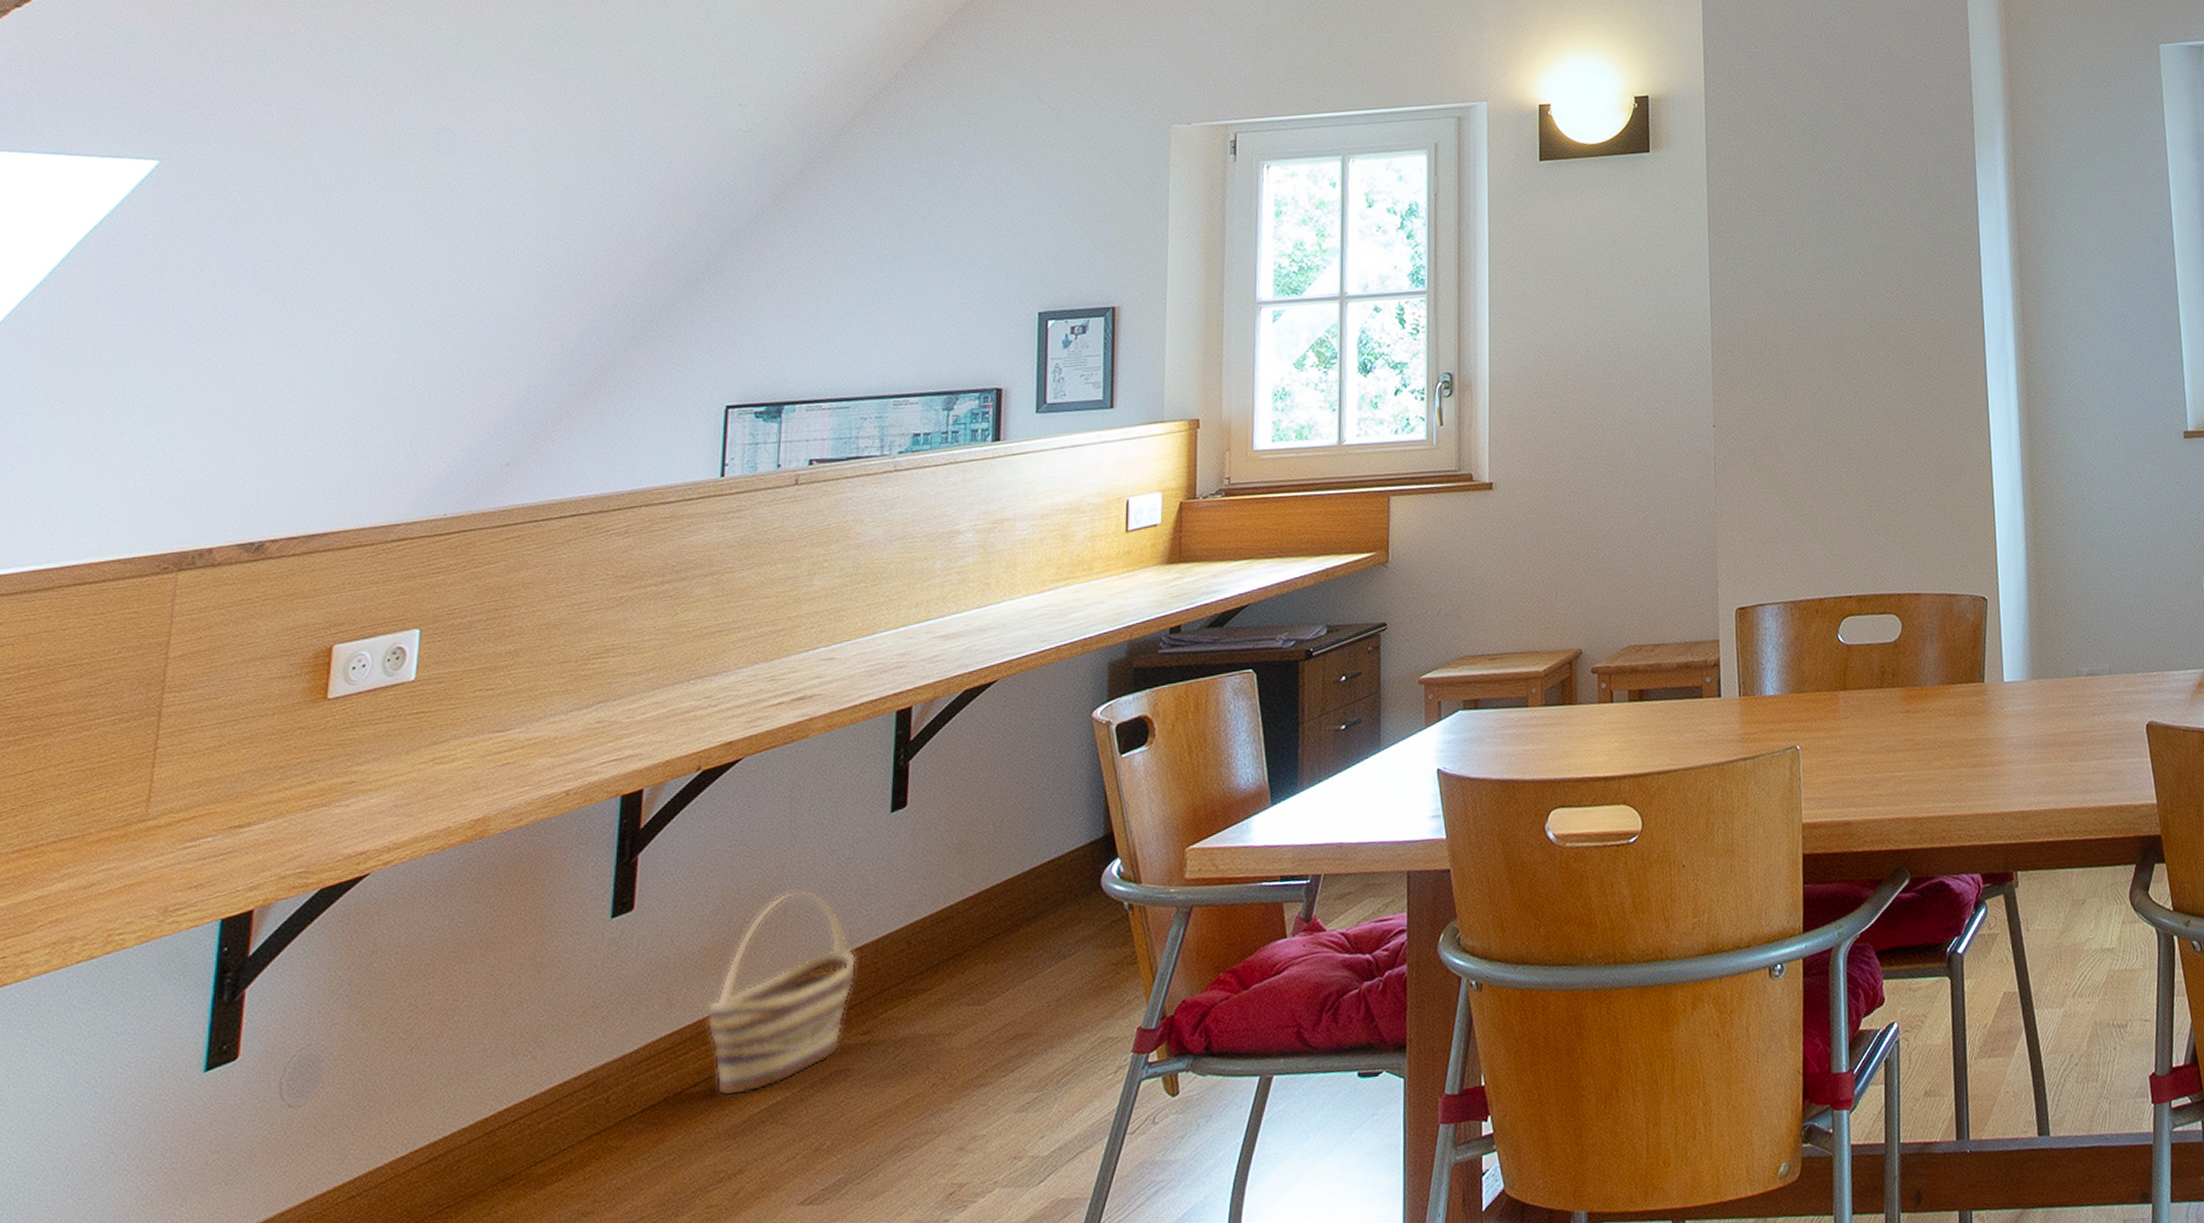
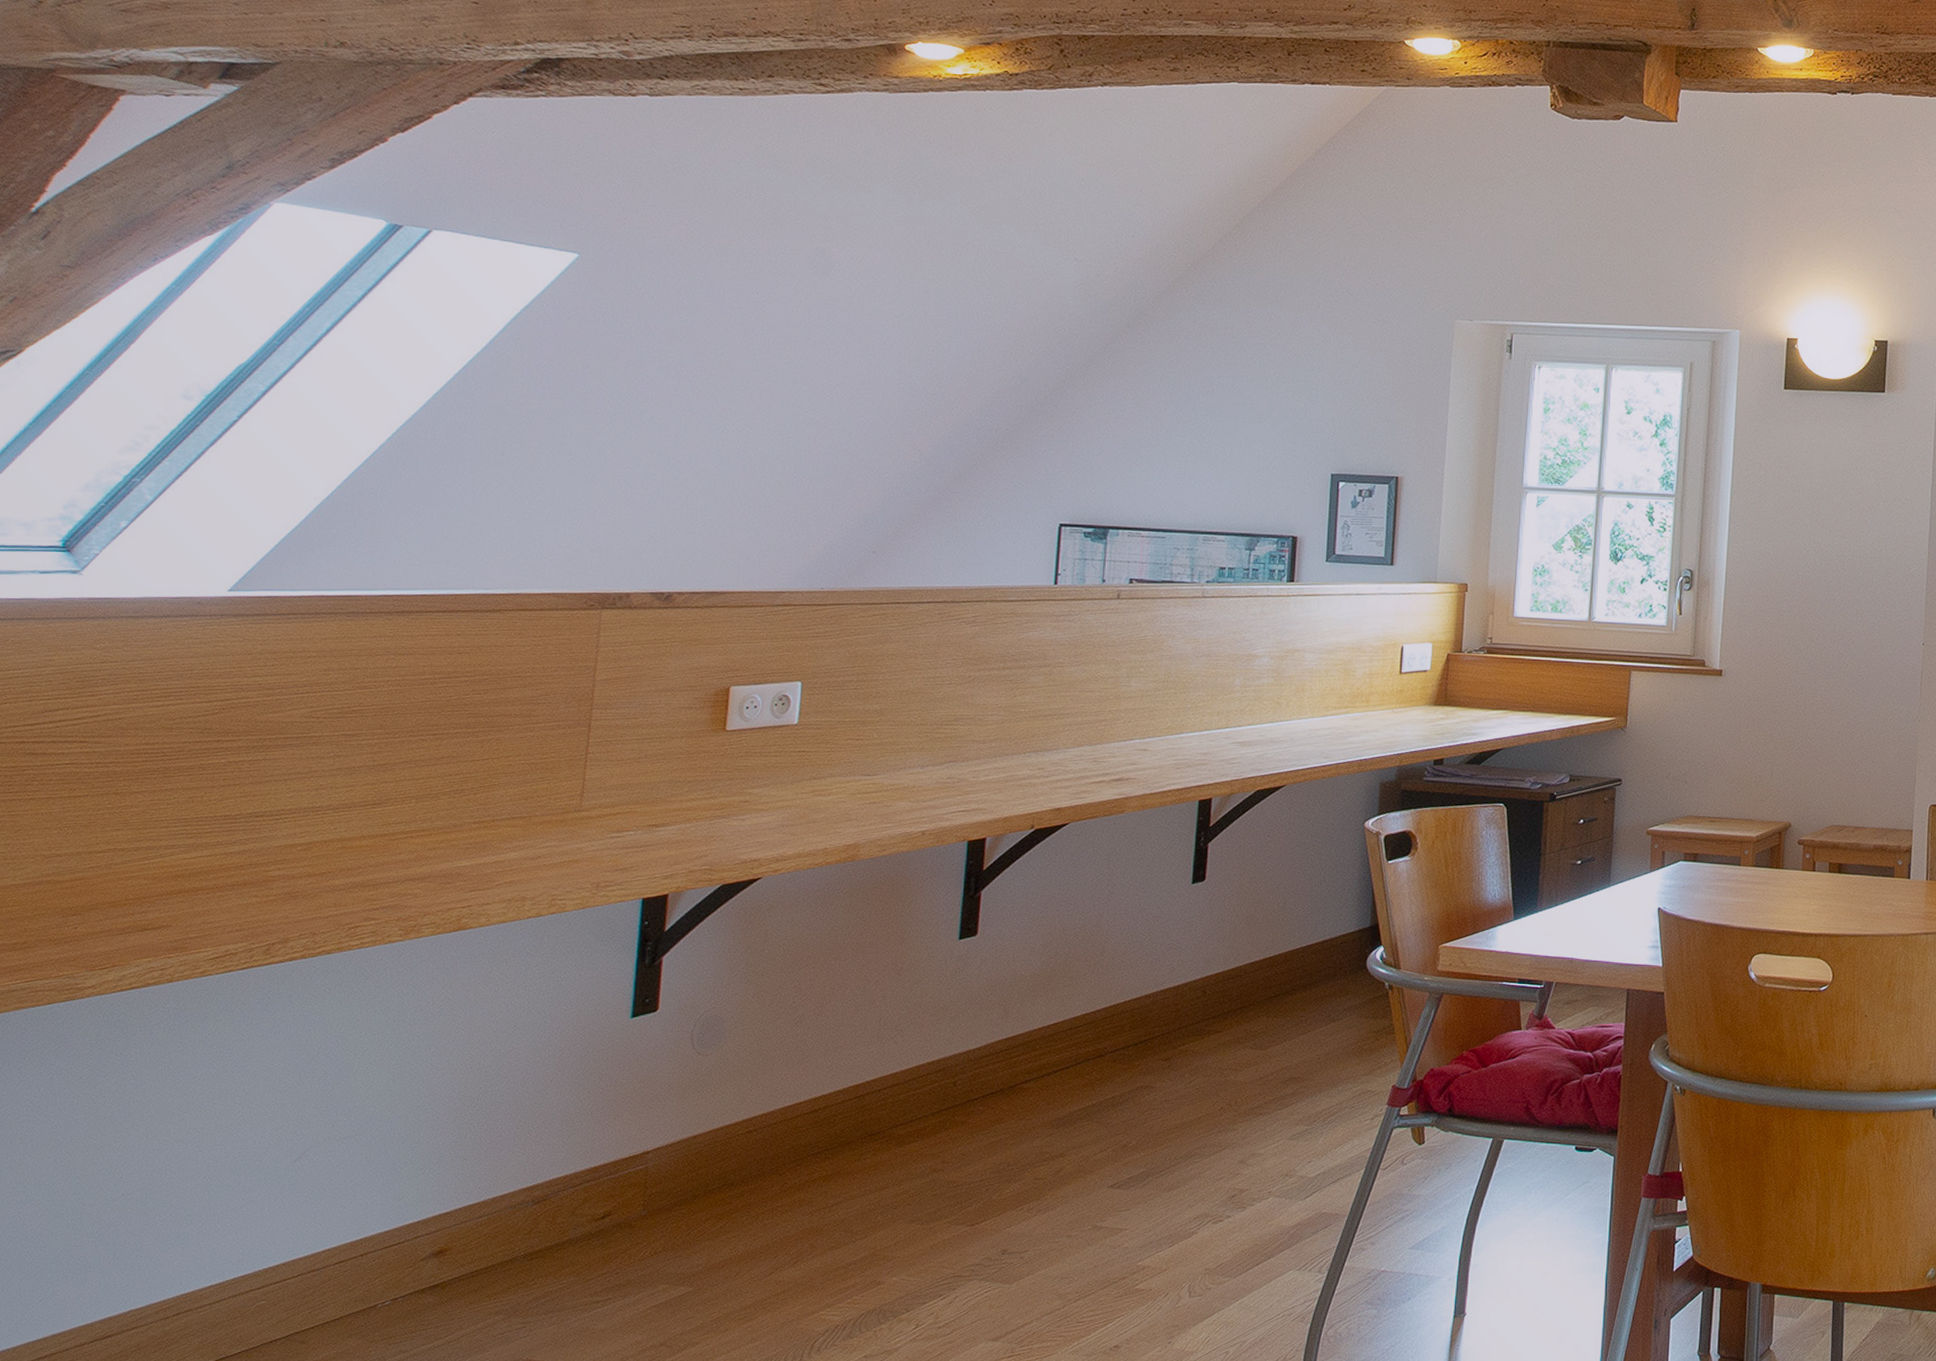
basket: present [707,891,856,1097] -> none [1036,938,1160,1095]

